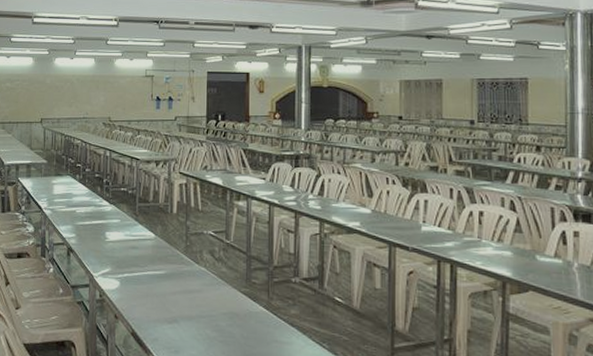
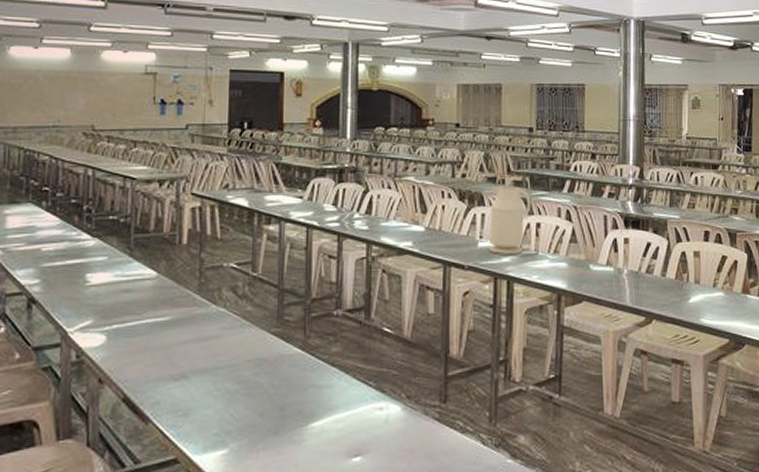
water jug: none [431,175,474,241] -> present [488,186,531,255]

